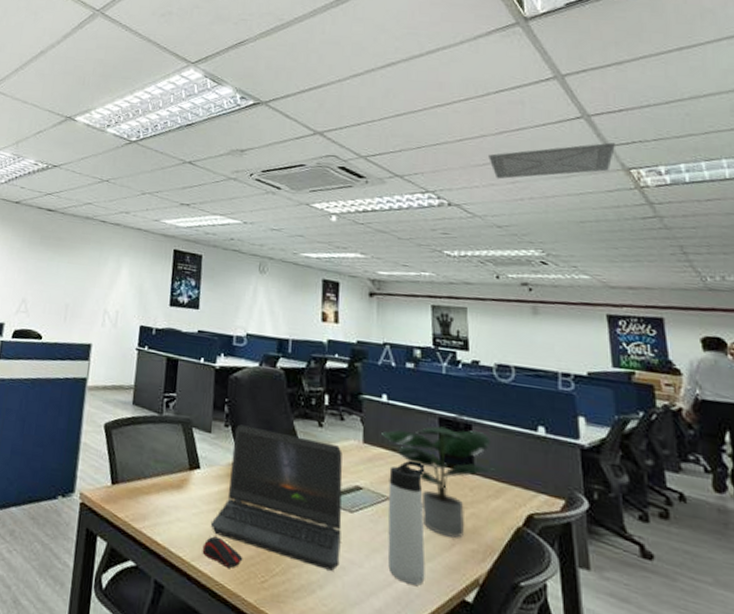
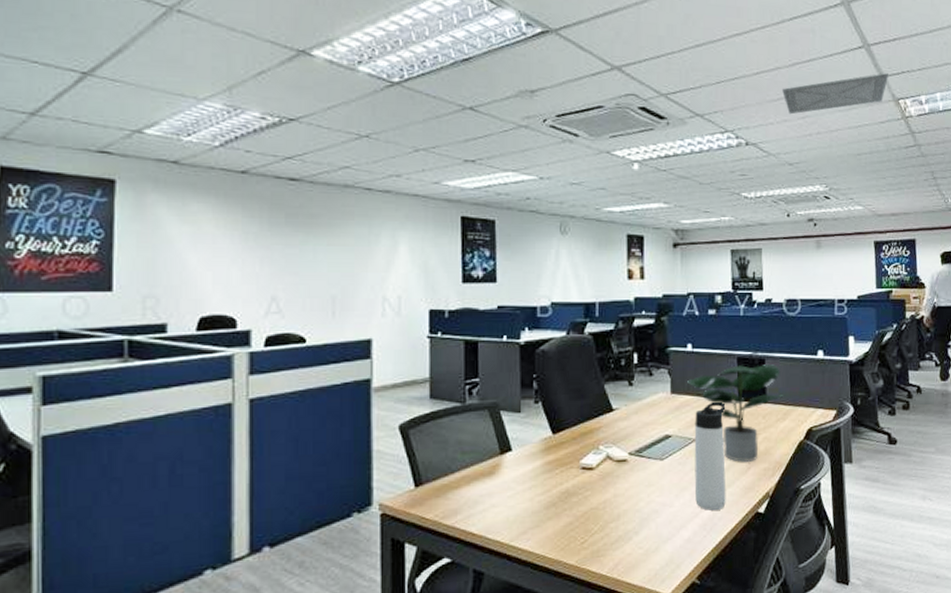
computer mouse: present [202,536,243,568] -> none [520,512,562,539]
laptop computer: present [210,424,343,571] -> none [527,398,654,517]

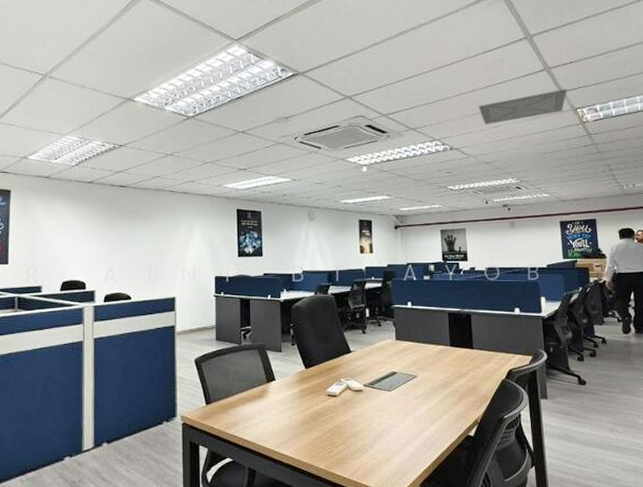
potted plant: present [687,363,782,462] -> none [409,318,486,395]
thermos bottle: present [694,402,726,511] -> none [415,348,442,432]

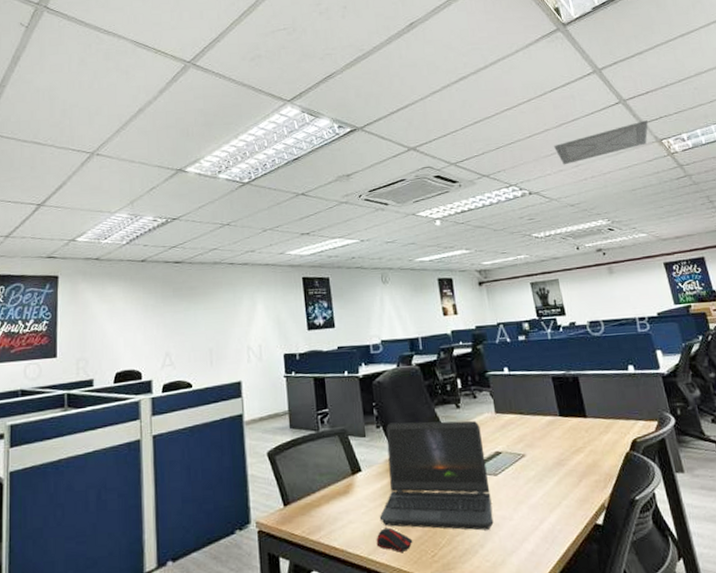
computer mouse: none [283,427,314,447] -> present [376,527,413,552]
laptop computer: none [287,342,383,435] -> present [379,420,494,531]

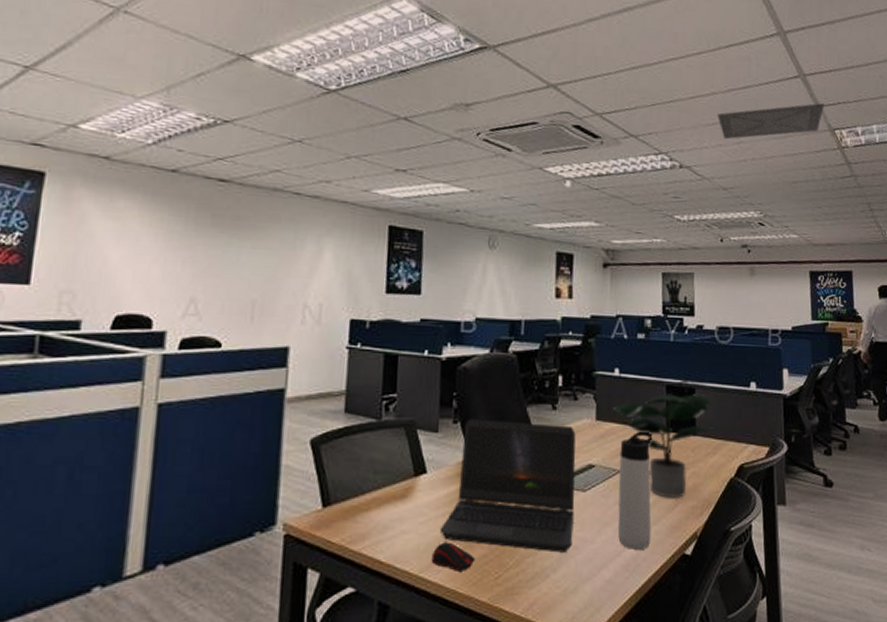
potted plant: none [509,380,601,475] -> present [613,393,713,498]
thermos bottle: none [520,419,564,523] -> present [617,432,653,549]

